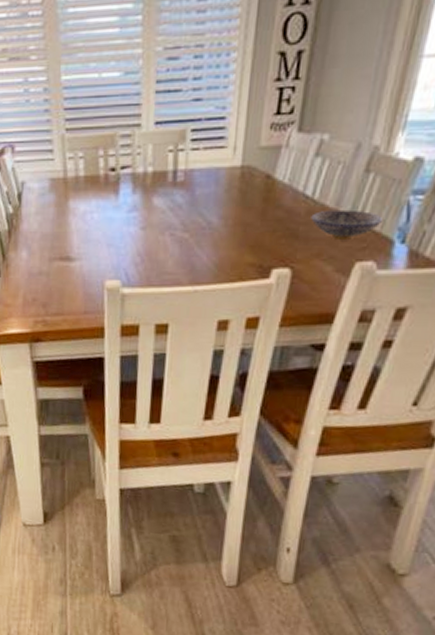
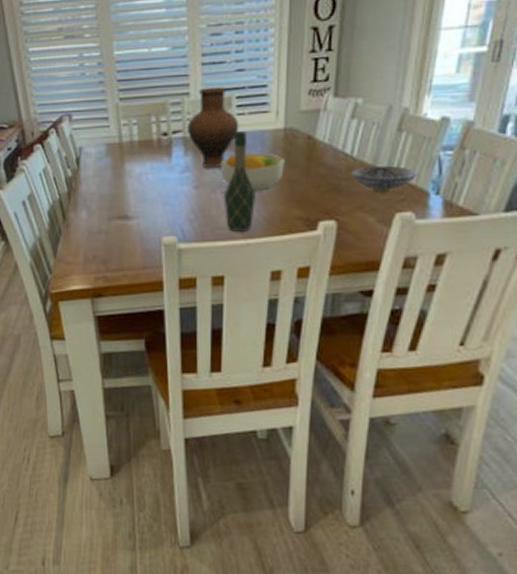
vase: none [137,117,193,209] -> present [188,86,239,168]
fruit bowl: none [171,192,240,234] -> present [221,153,284,191]
wine bottle: none [172,168,206,277] -> present [223,131,255,231]

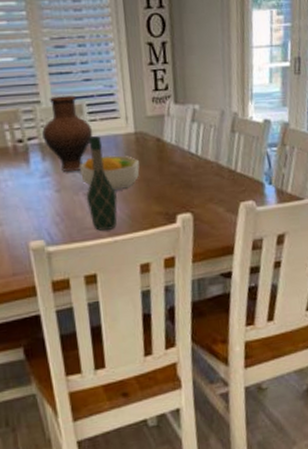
bowl: present [351,165,417,193] -> none [198,161,252,186]

